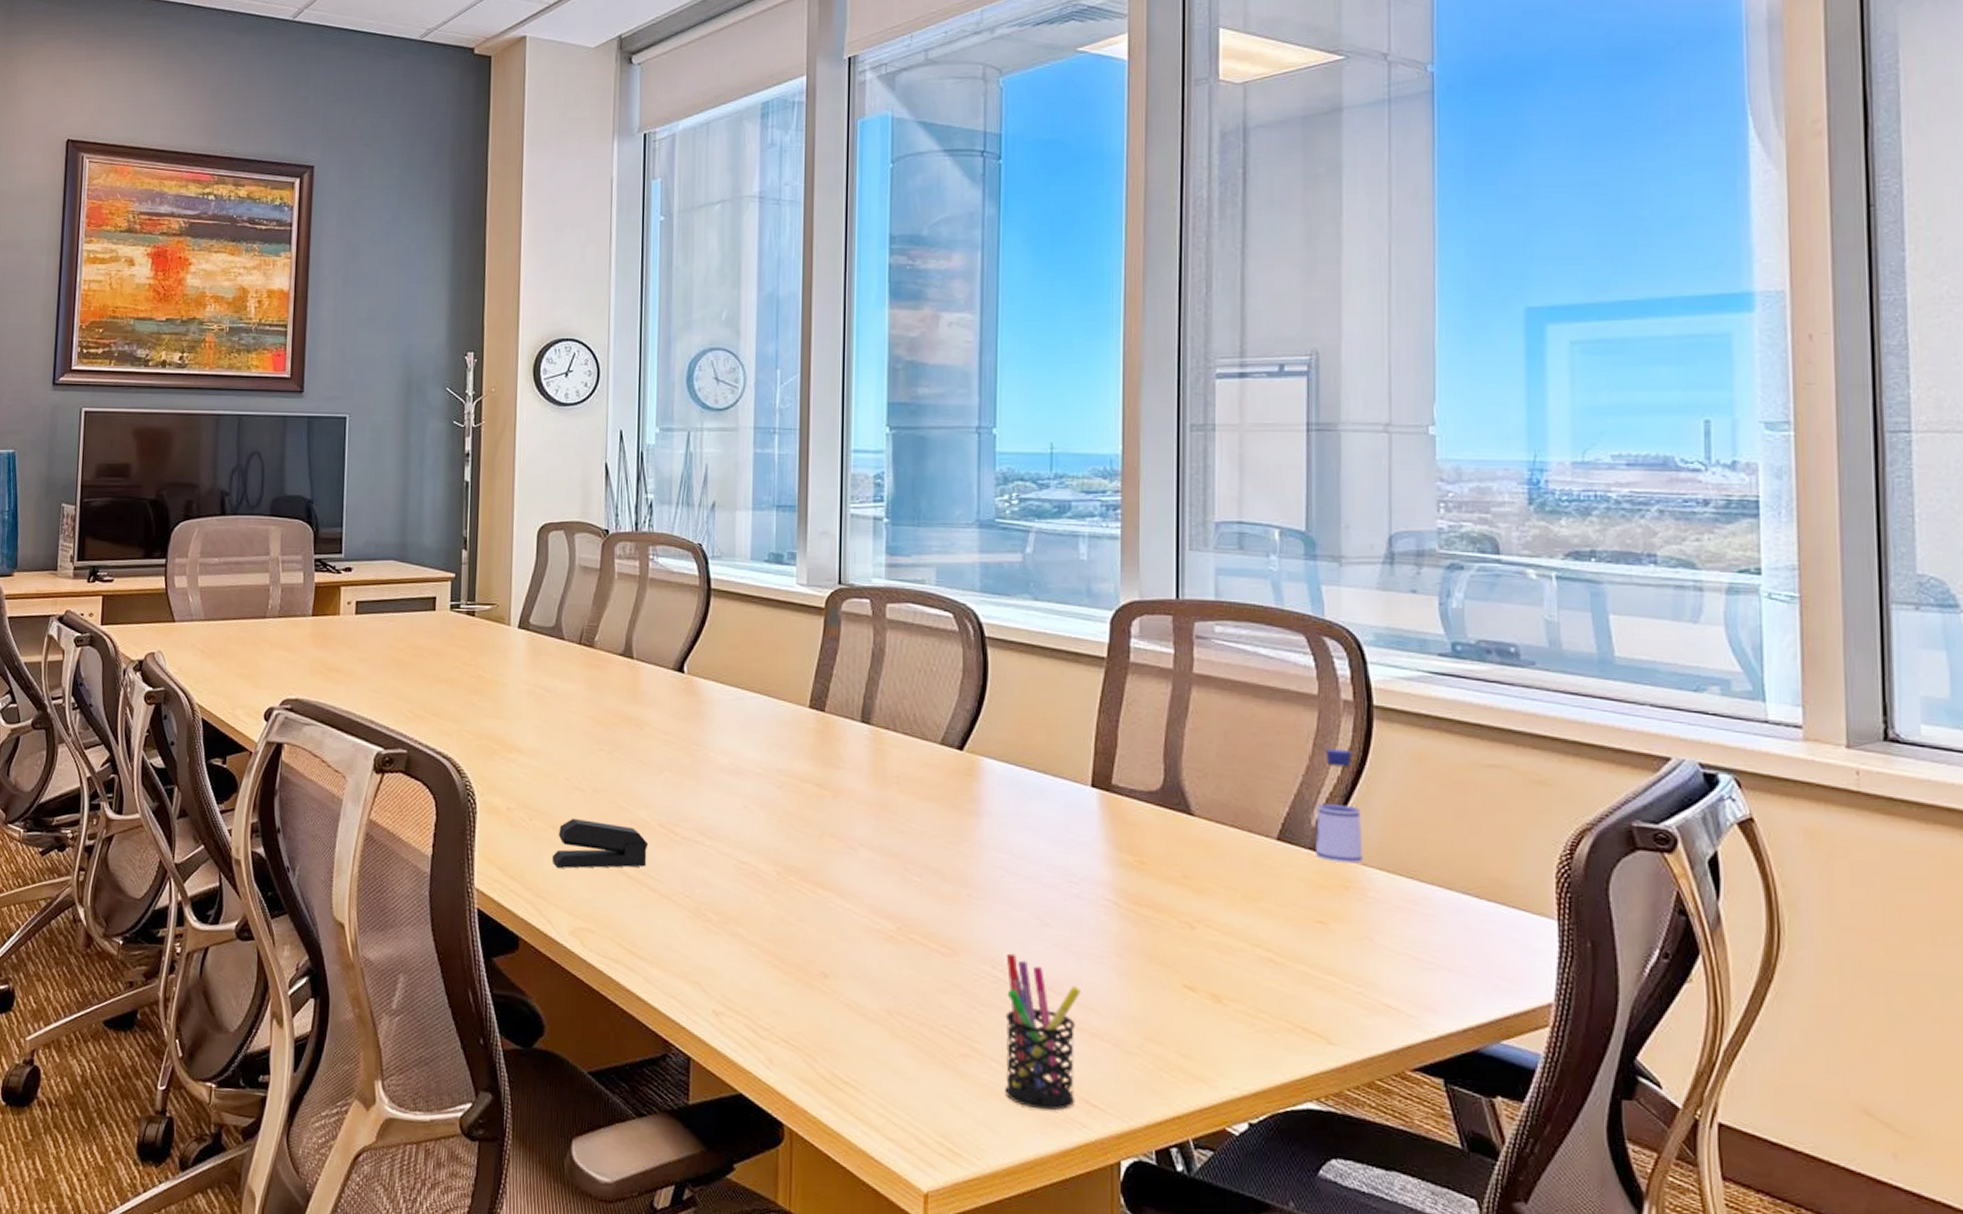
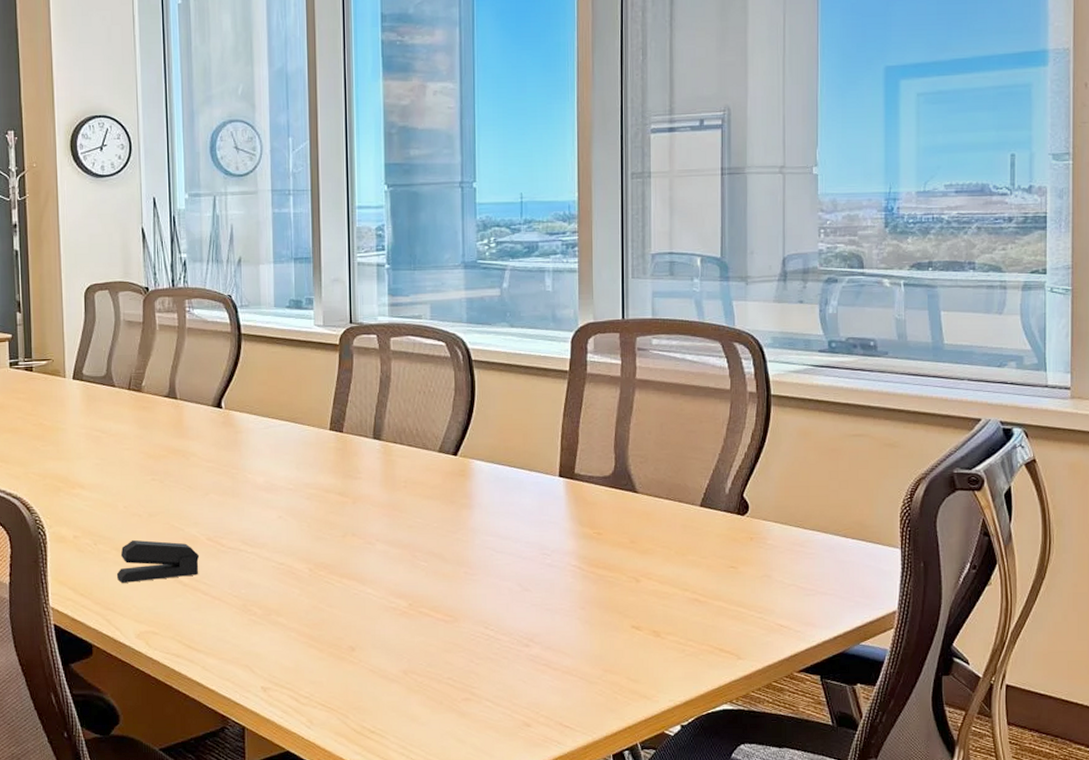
pen holder: present [1004,953,1081,1111] -> none [495,615,554,735]
water bottle: present [1316,748,1363,864] -> none [729,431,764,520]

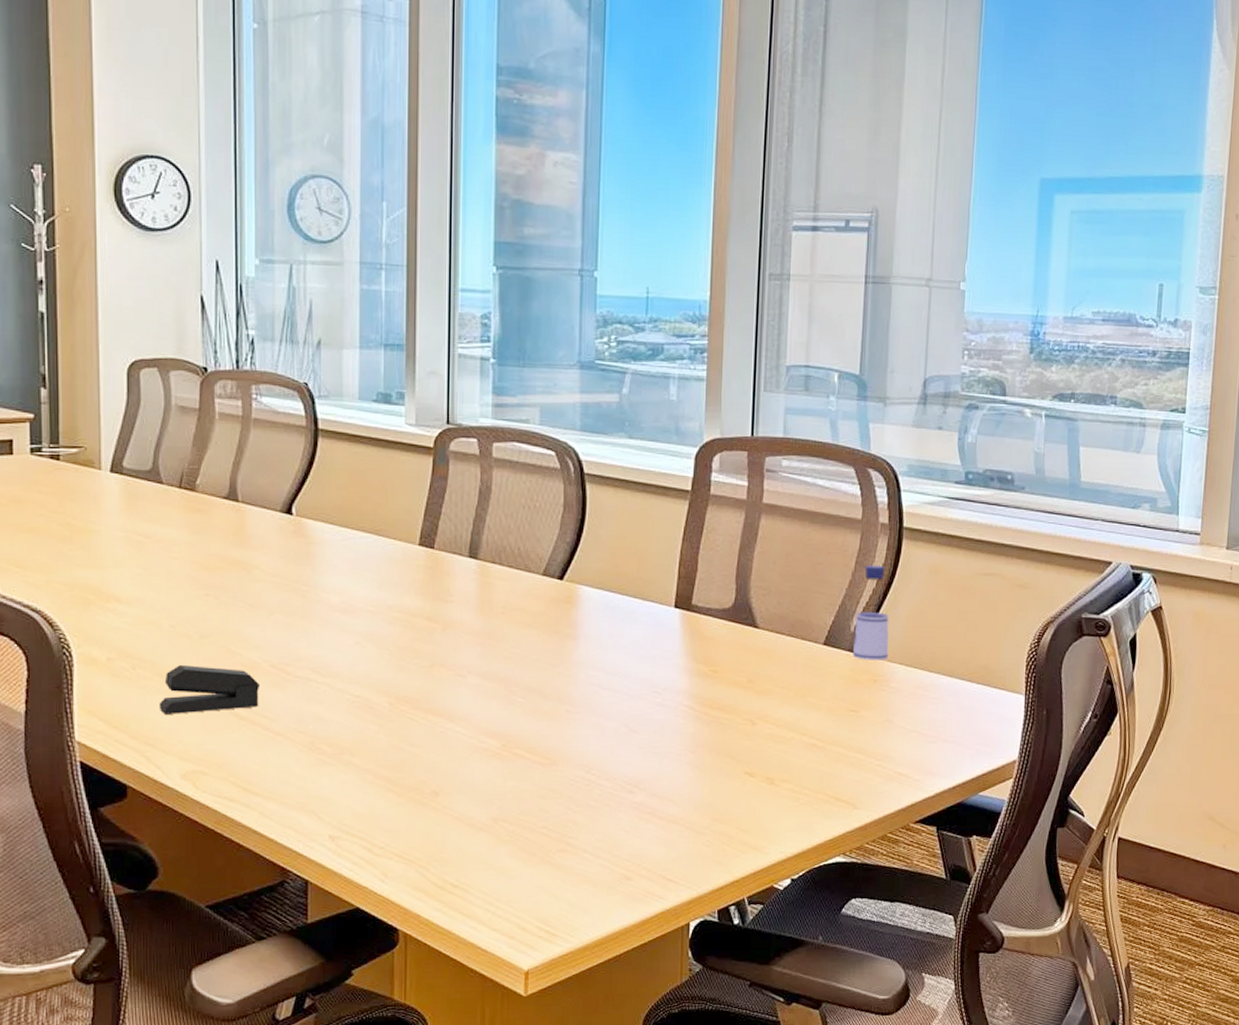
water bottle: none [729,431,764,520] -> present [853,565,890,661]

